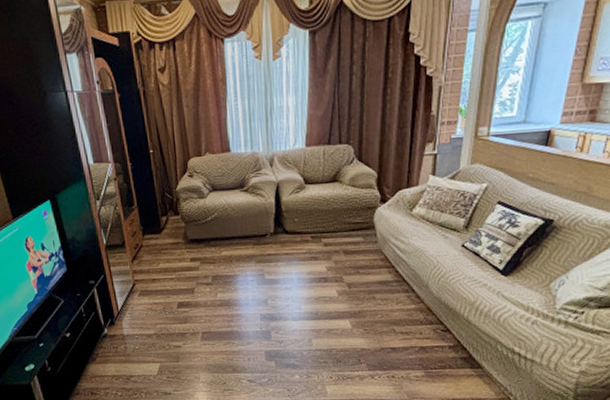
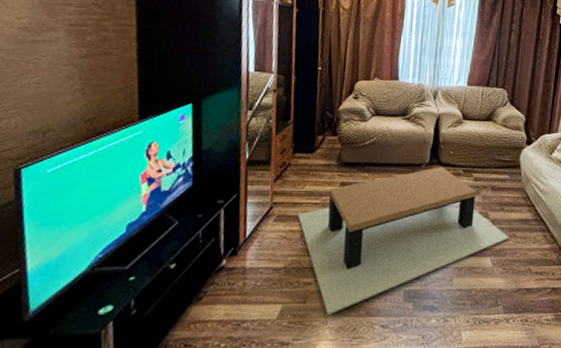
coffee table: none [157,234,368,371] -> present [297,166,509,315]

